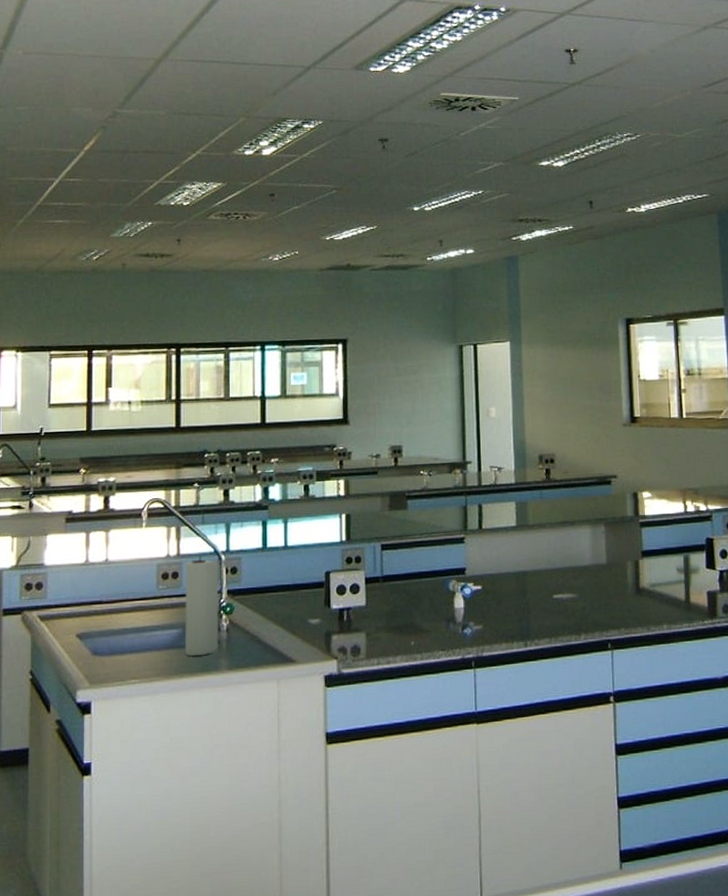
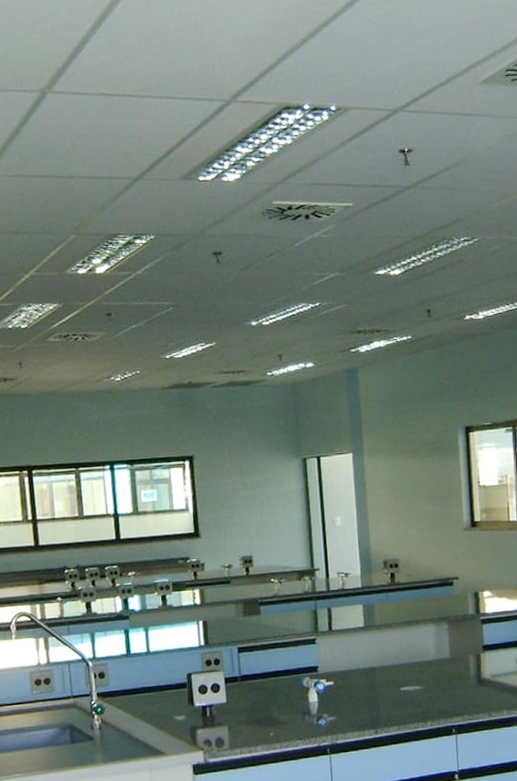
paper towel roll: present [185,559,219,656] -> none [56,666,93,752]

